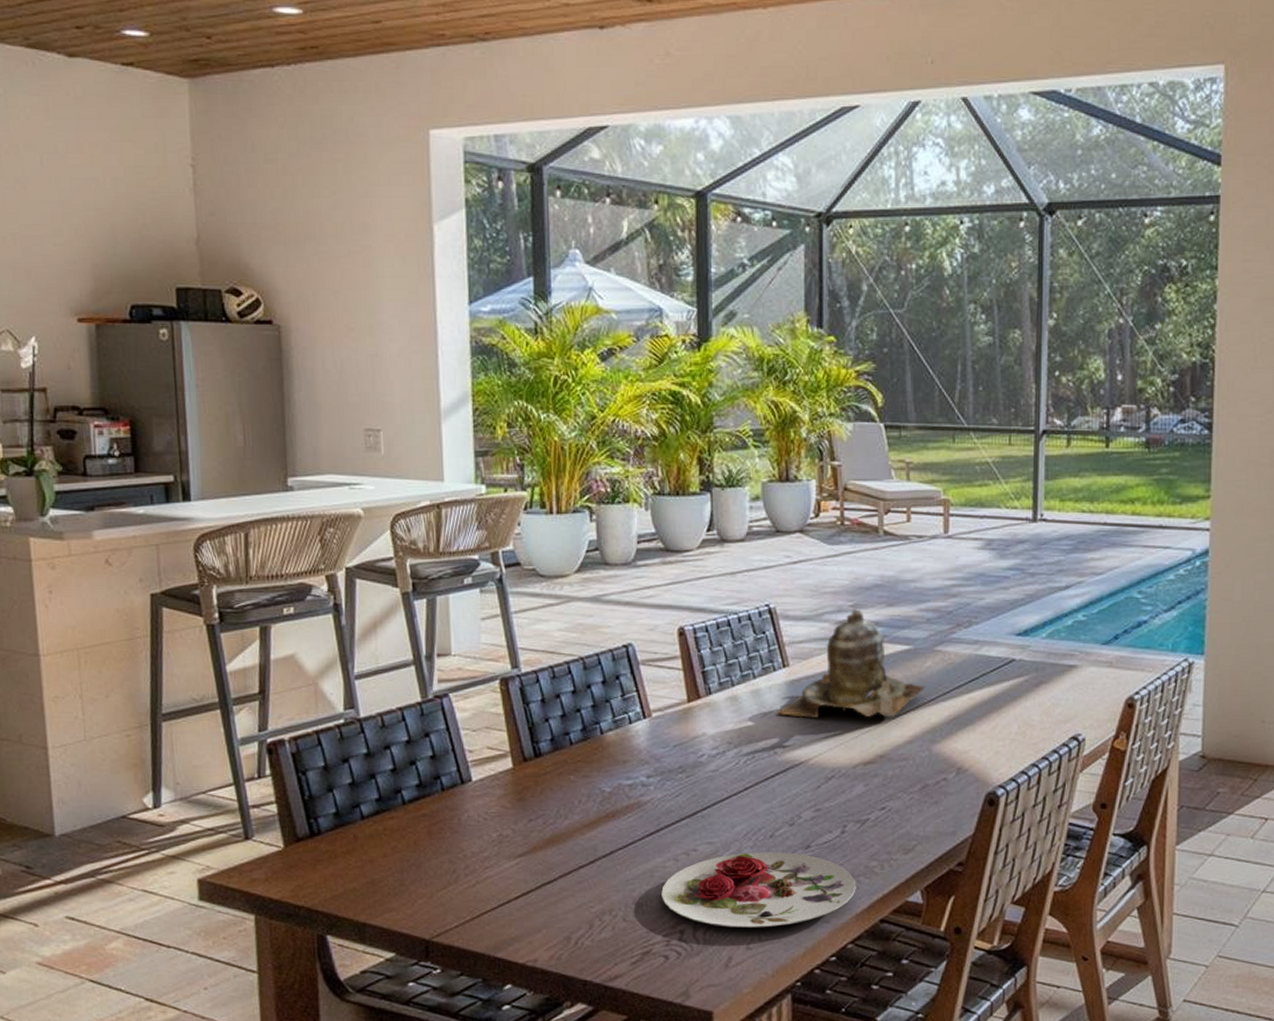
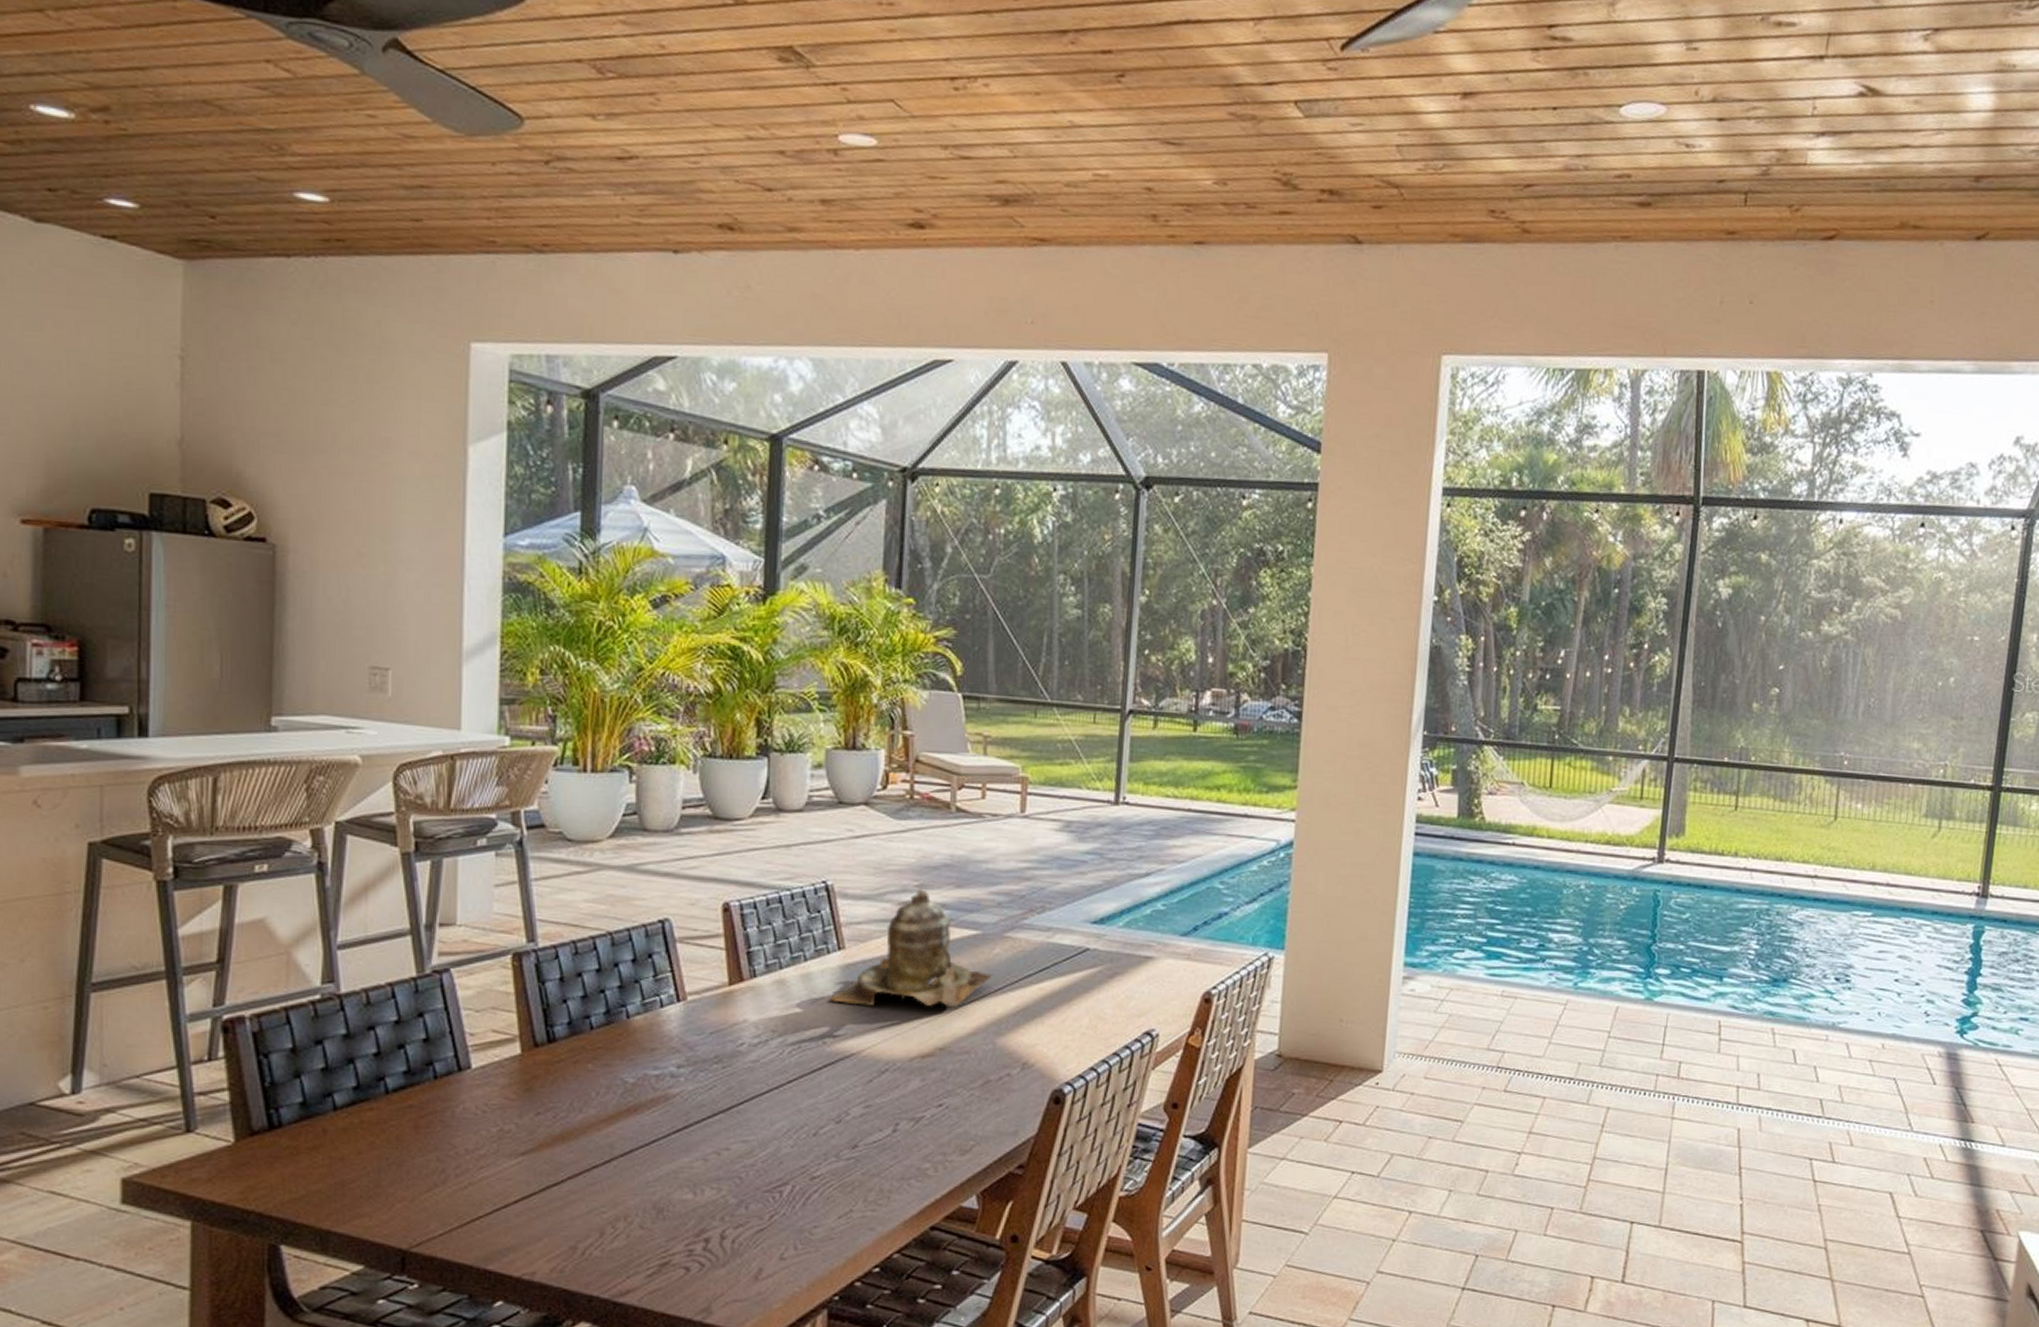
plate: present [661,852,856,928] -> none [686,1152,906,1236]

